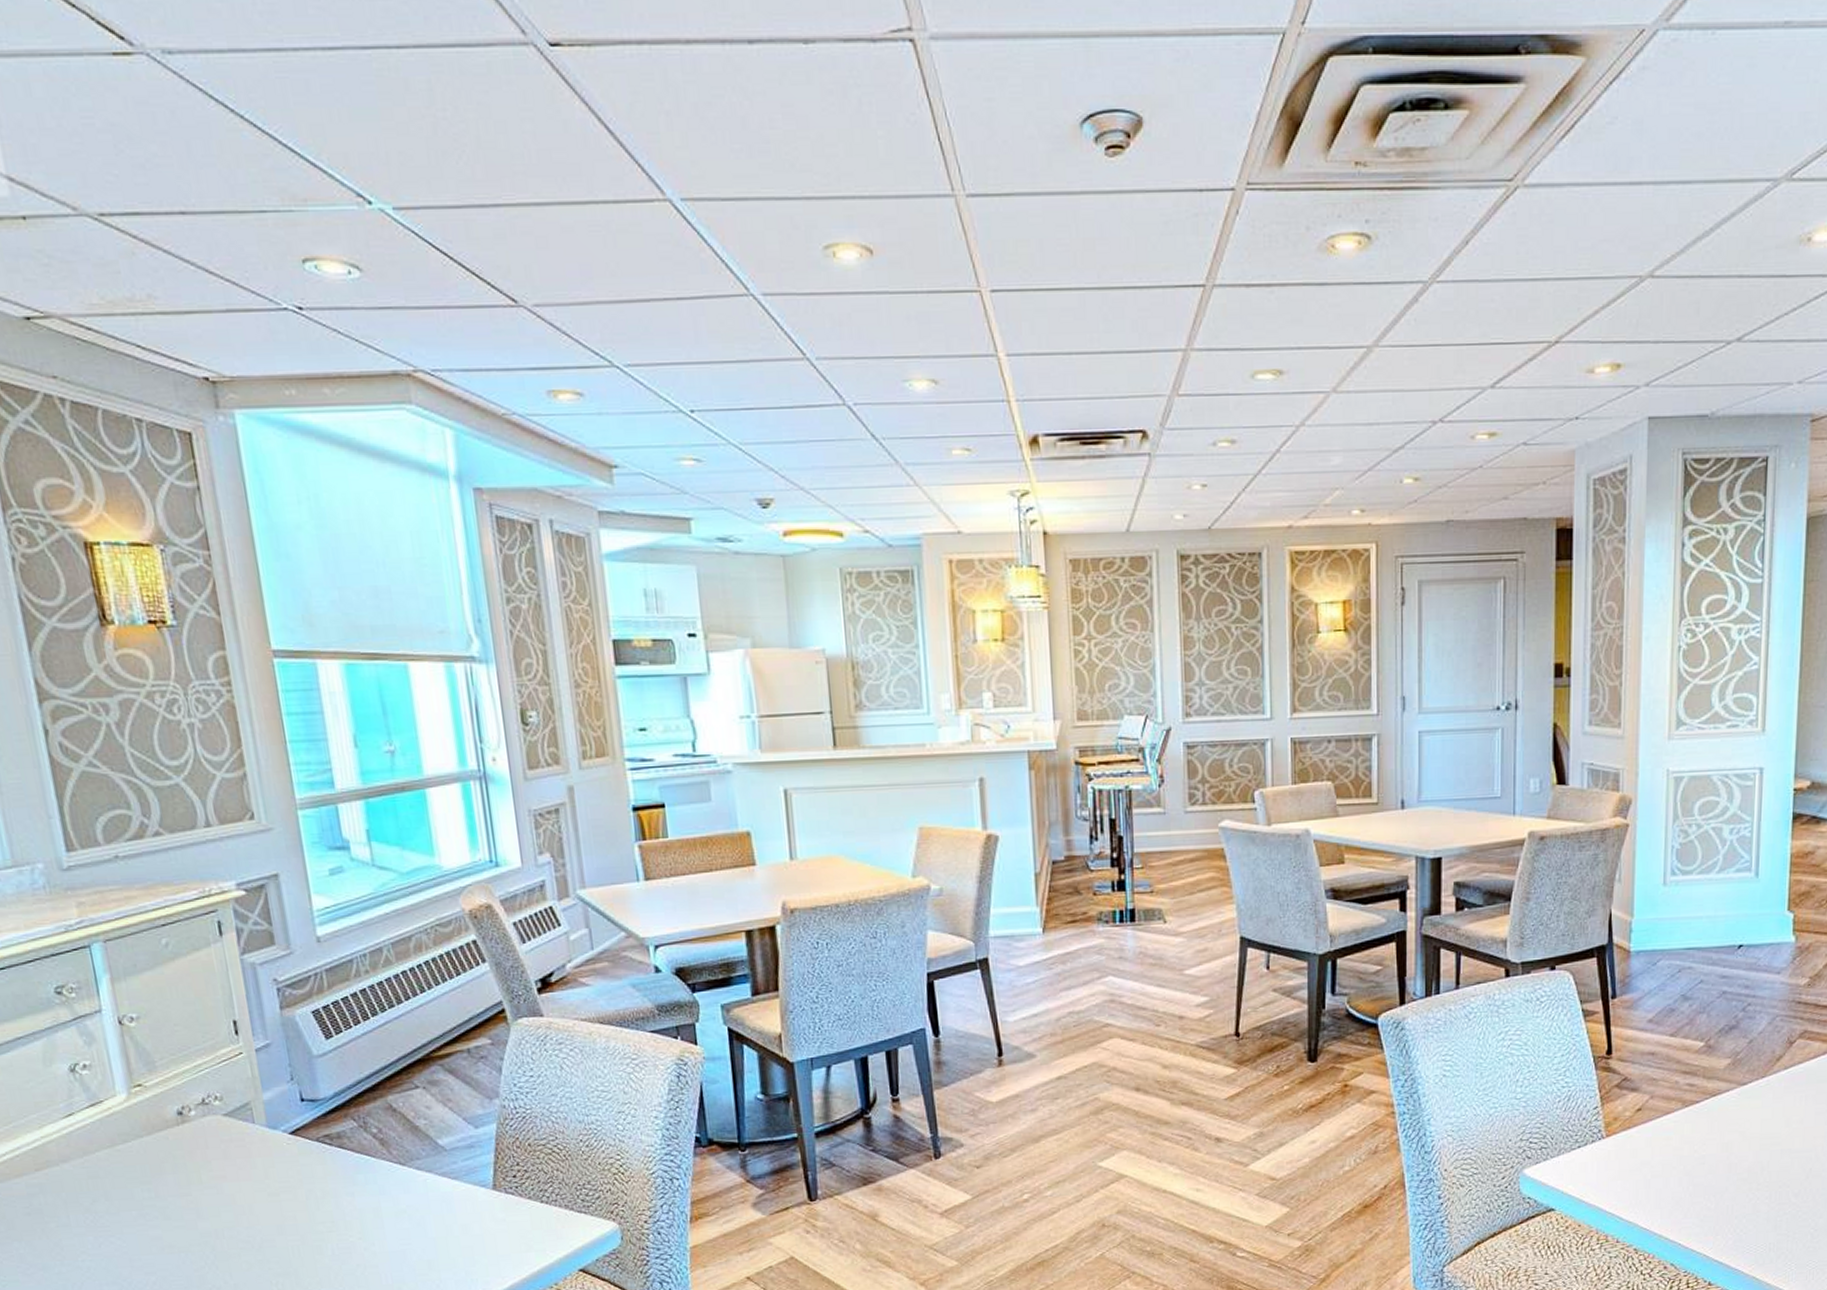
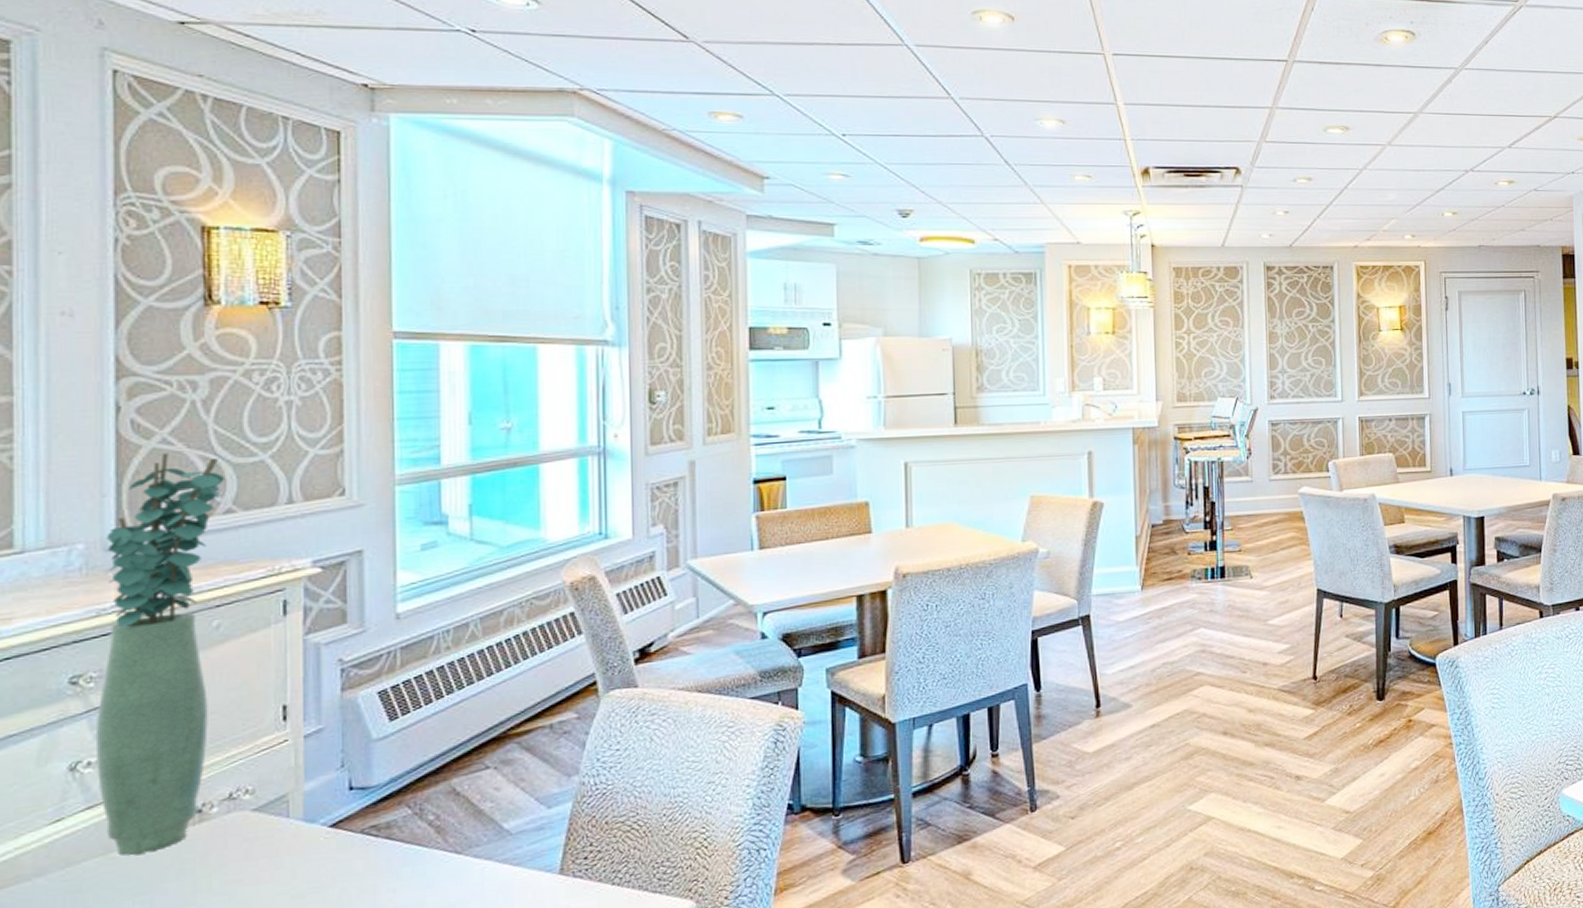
vase: none [59,776,179,1149] -> present [95,453,224,856]

